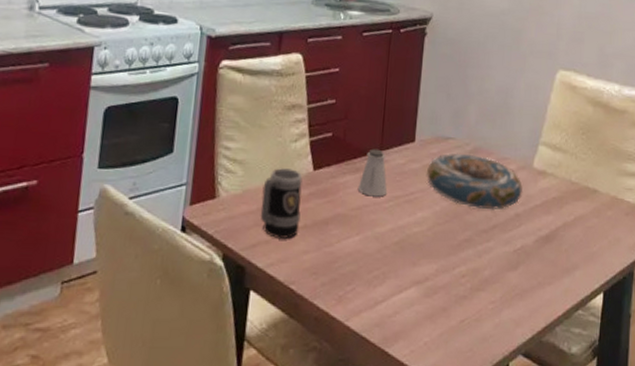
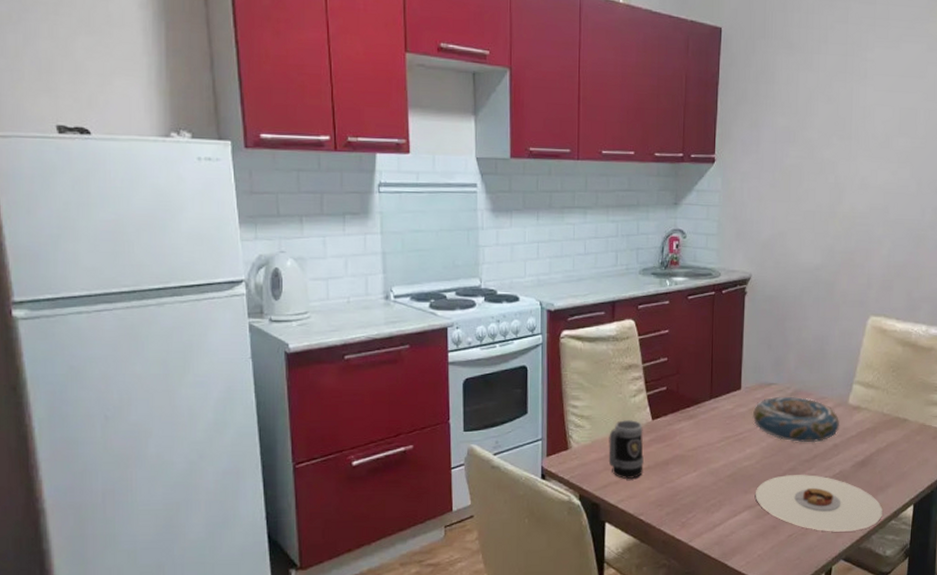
saltshaker: present [357,148,388,197] -> none [692,398,719,439]
plate: none [424,246,569,321] -> present [755,475,883,532]

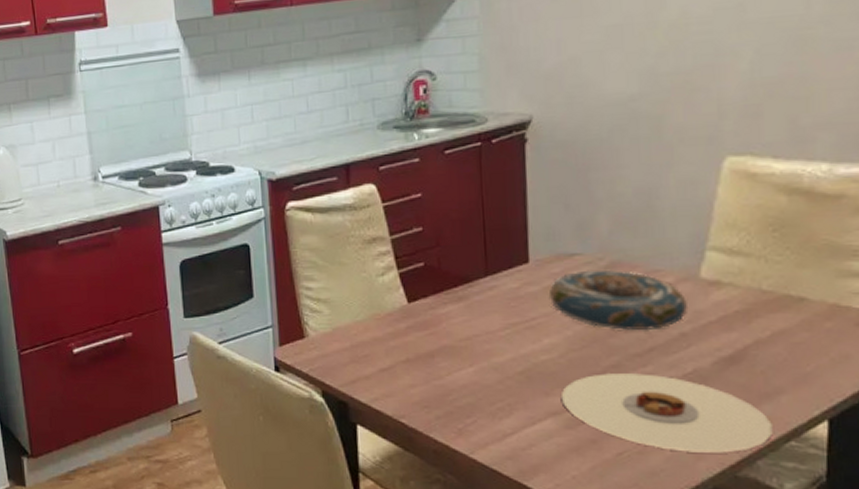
mug: present [608,420,644,480] -> none [353,303,401,375]

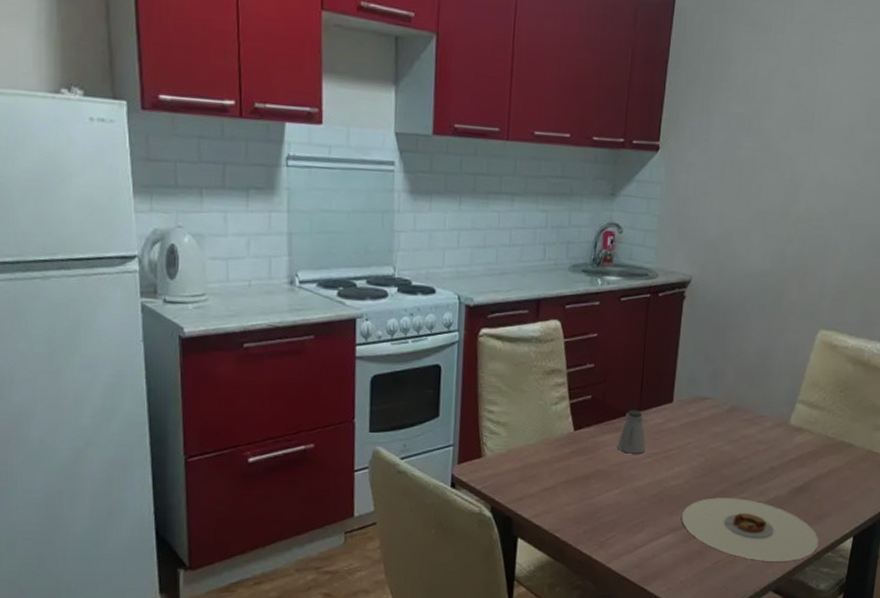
saltshaker: none [463,274,502,325] -> present [617,409,646,454]
decorative bowl: present [548,269,689,331] -> none [683,412,780,465]

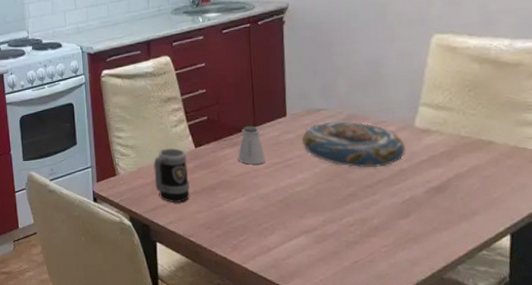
mug: none [524,429,564,493] -> present [153,148,190,203]
plate: present [681,497,819,562] -> none [311,200,469,261]
decorative bowl: none [683,412,780,465] -> present [301,121,407,168]

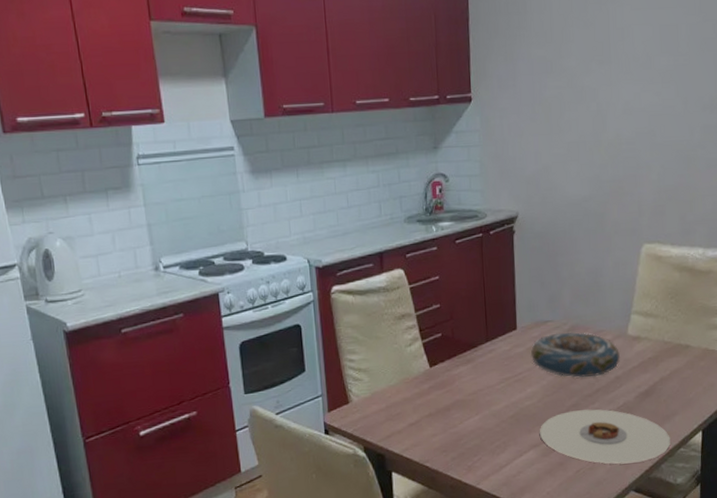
mug: present [153,148,190,203] -> none [388,369,425,429]
saltshaker: present [237,125,266,165] -> none [471,340,498,382]
plate: none [311,200,469,261] -> present [539,409,671,464]

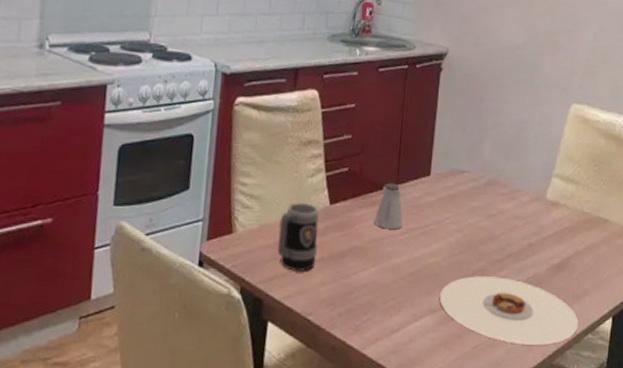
mug: none [388,369,425,429] -> present [277,203,319,272]
saltshaker: none [471,340,498,382] -> present [373,182,403,230]
decorative bowl: present [530,331,621,379] -> none [441,185,537,241]

